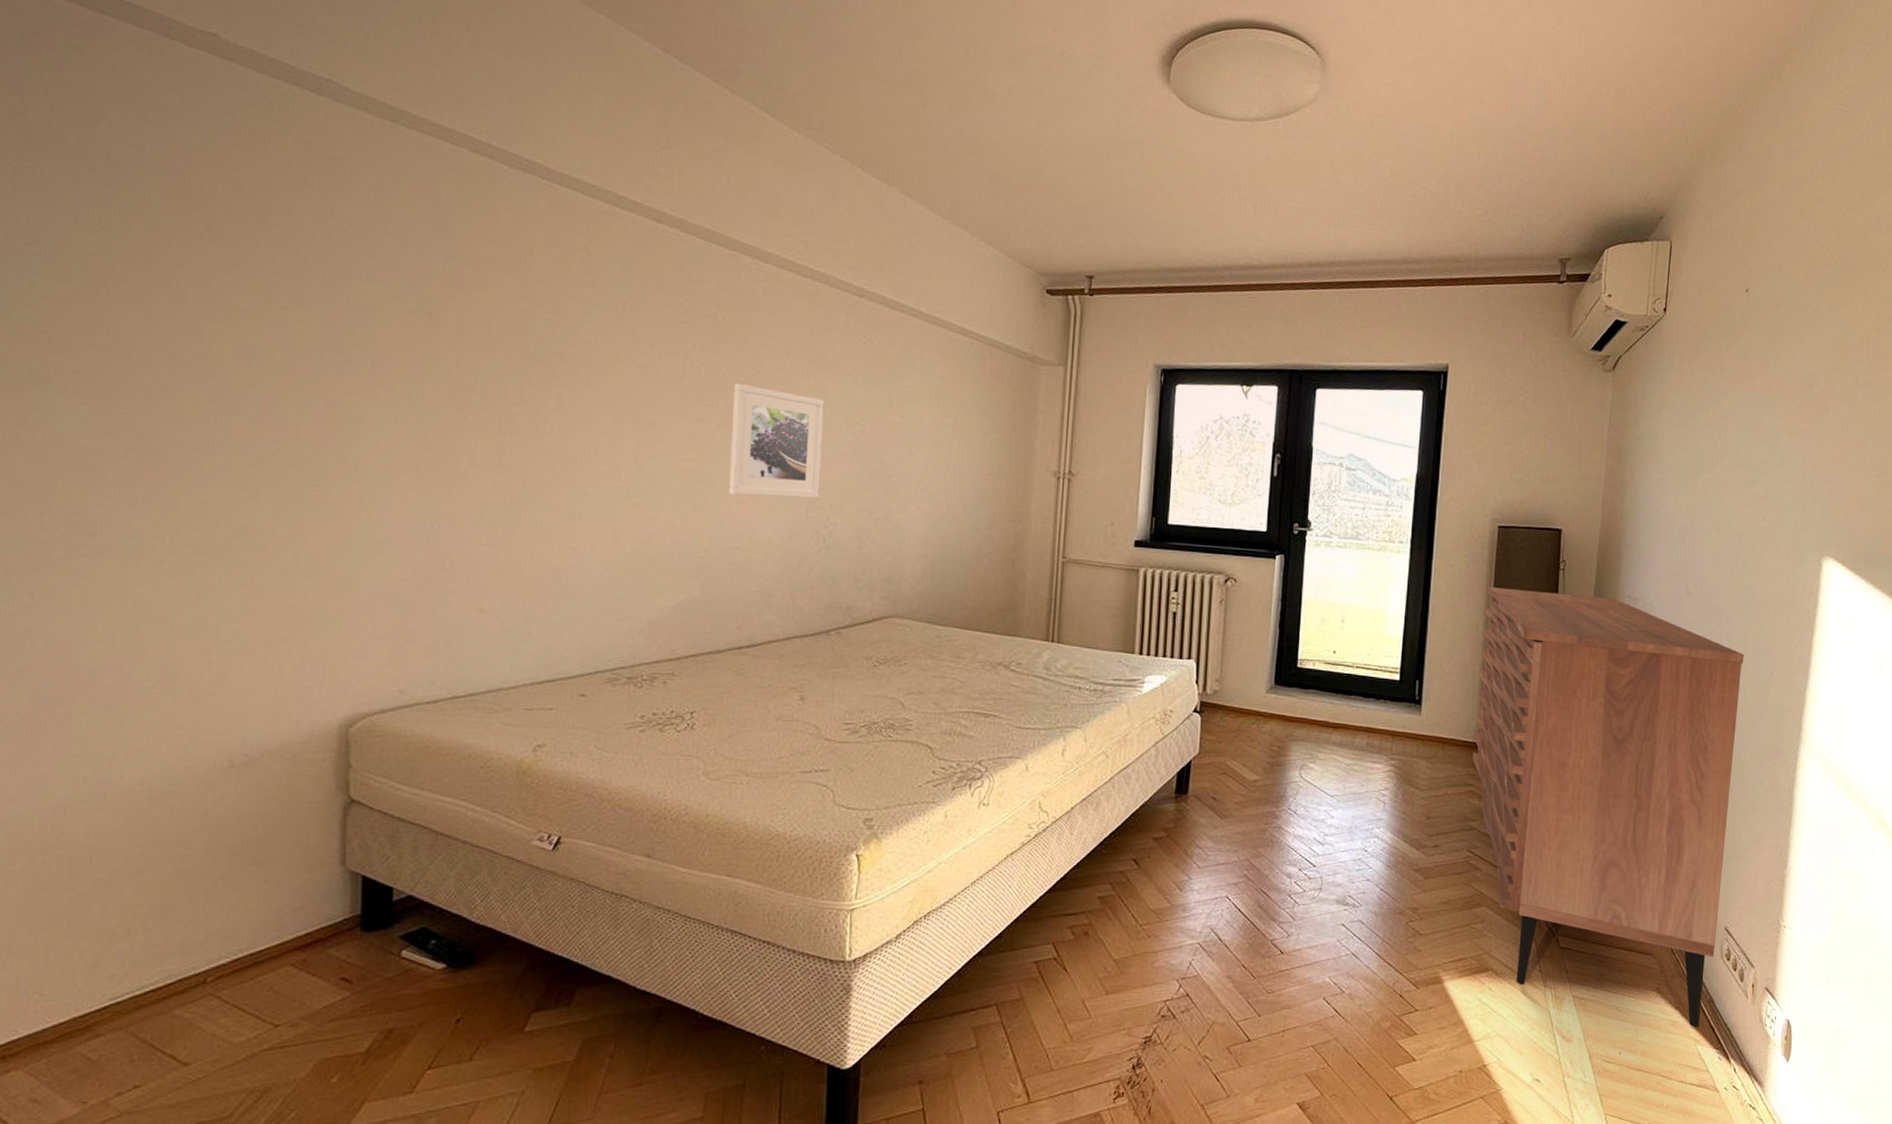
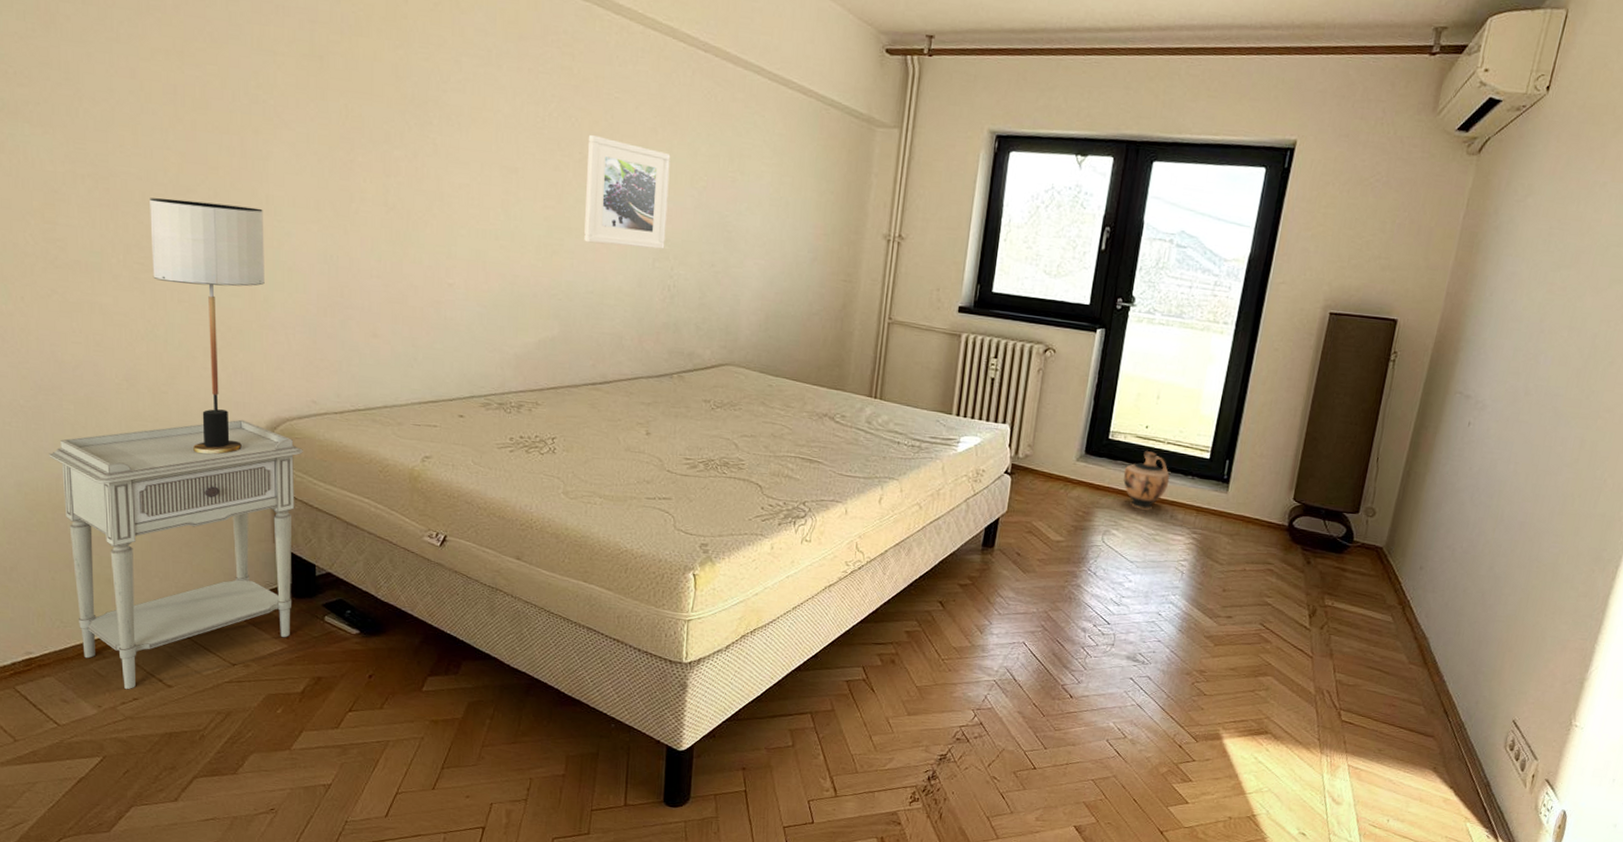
nightstand: none [45,719,385,1076] -> present [48,419,303,690]
table lamp: none [206,470,351,765] -> present [150,198,265,455]
ceramic jug: none [1315,677,1362,739] -> present [1123,451,1170,510]
sideboard: present [1472,586,1744,1028] -> none [1275,373,1578,808]

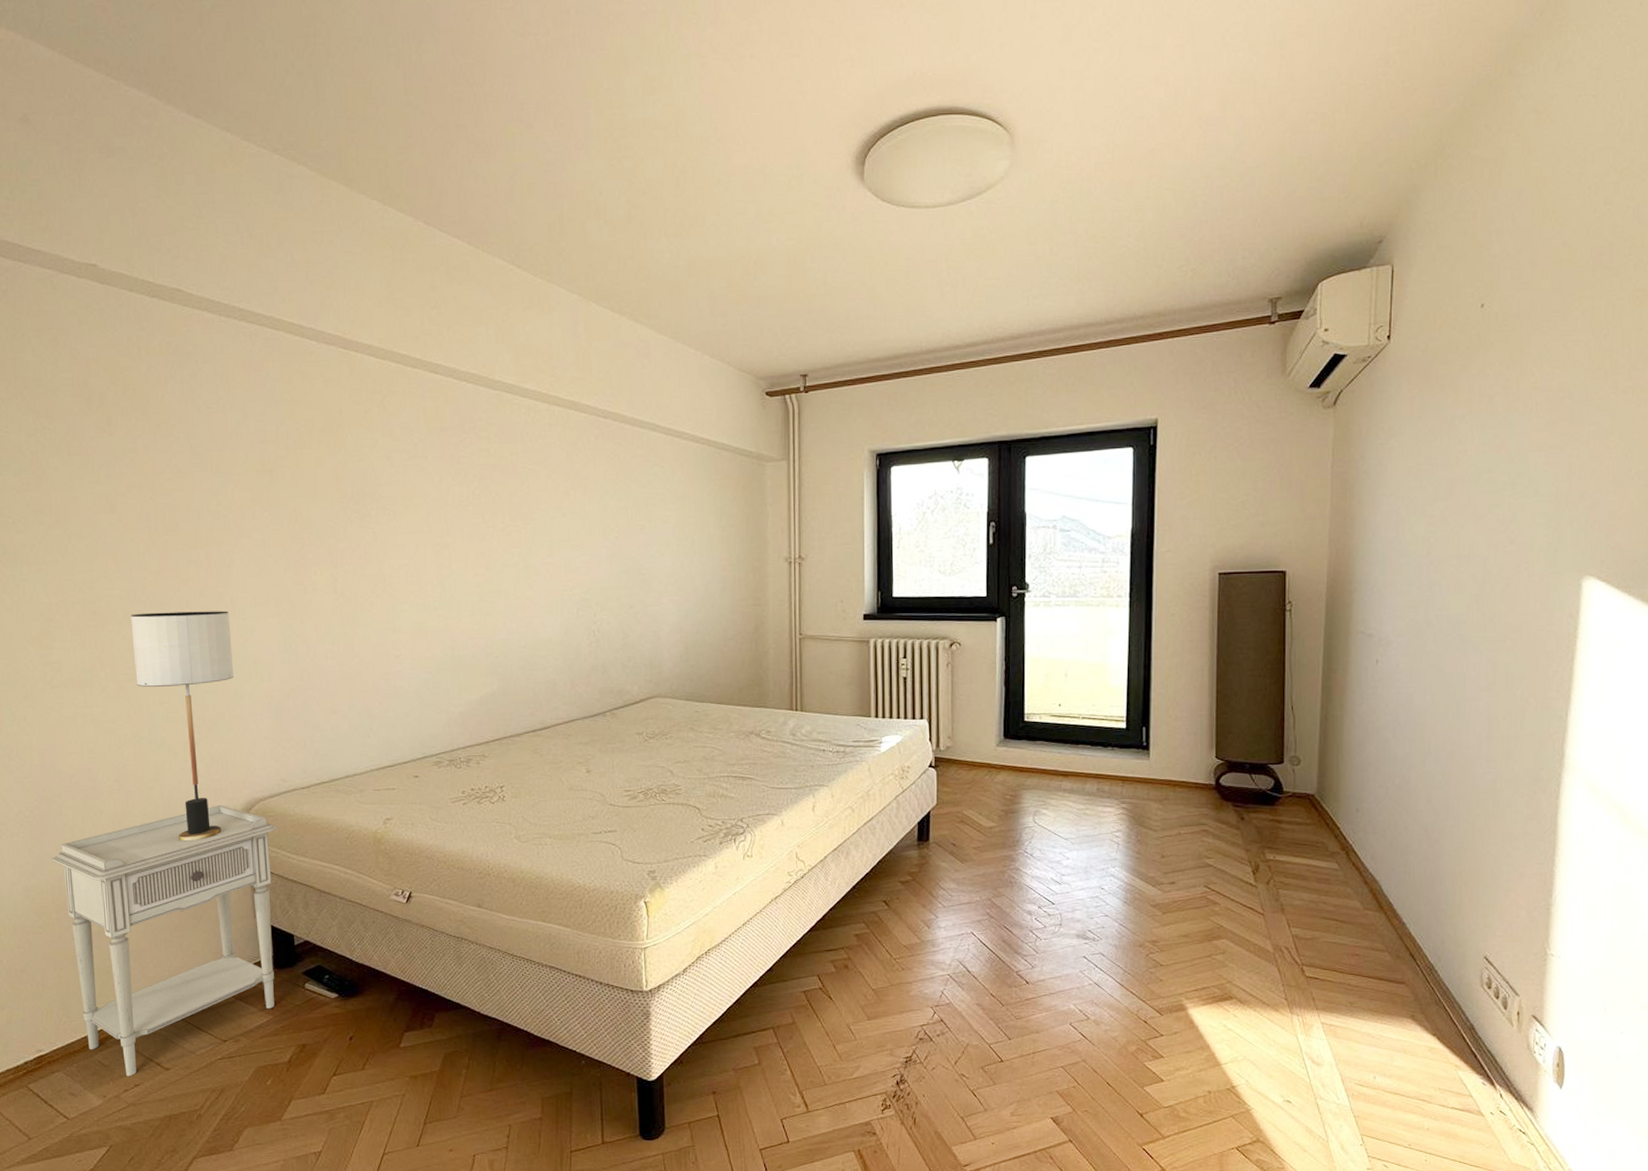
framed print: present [584,134,671,249] -> none [508,504,587,602]
ceramic jug: present [1123,451,1170,510] -> none [1044,728,1090,786]

